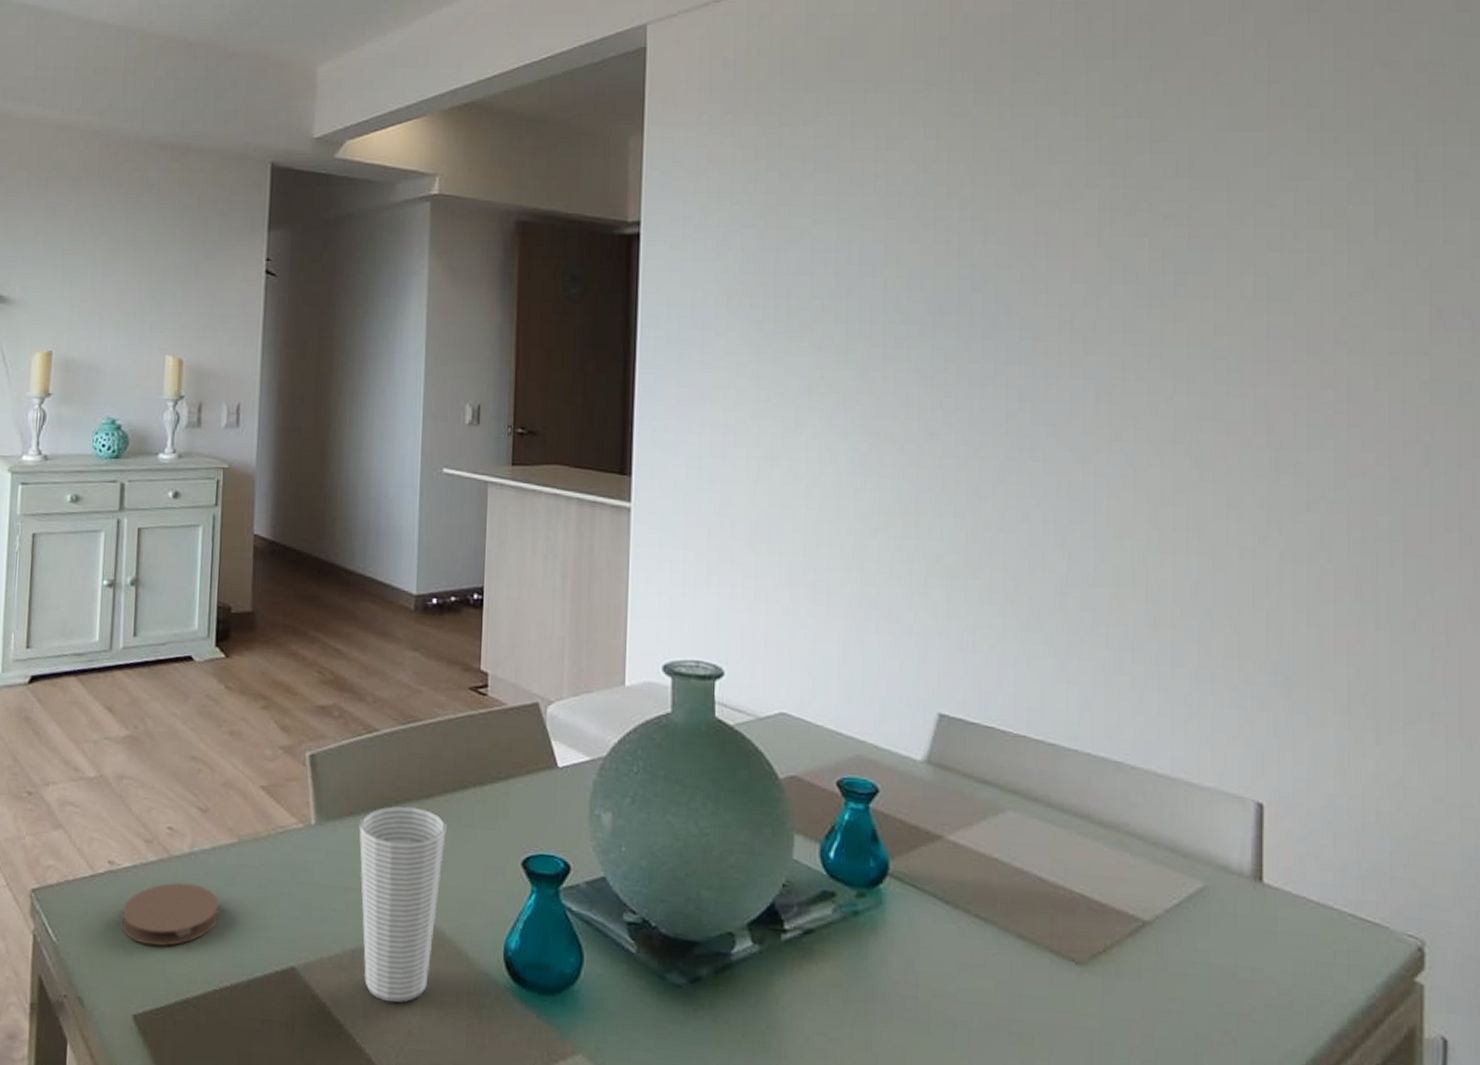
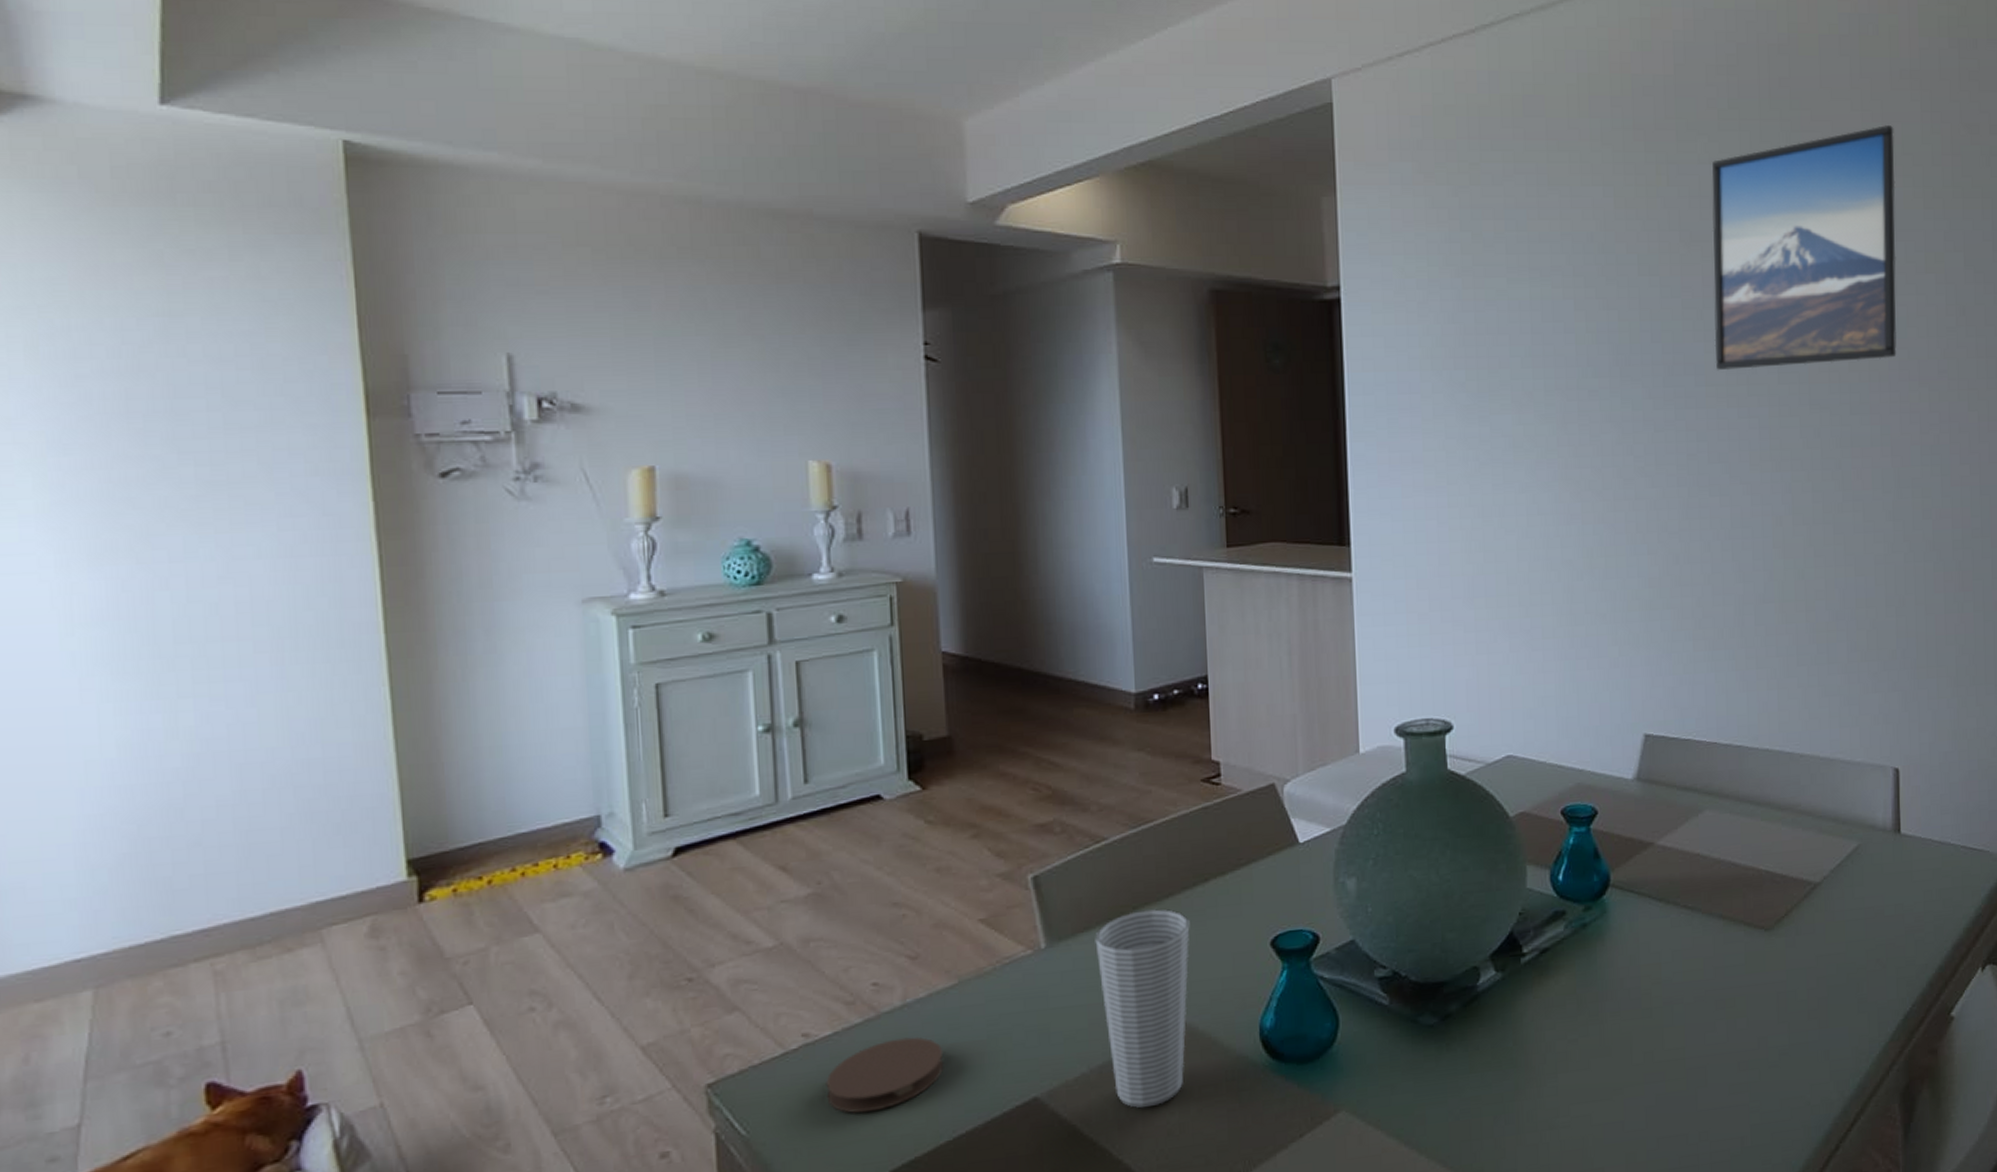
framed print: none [1045,63,1284,326] -> present [1712,125,1897,371]

